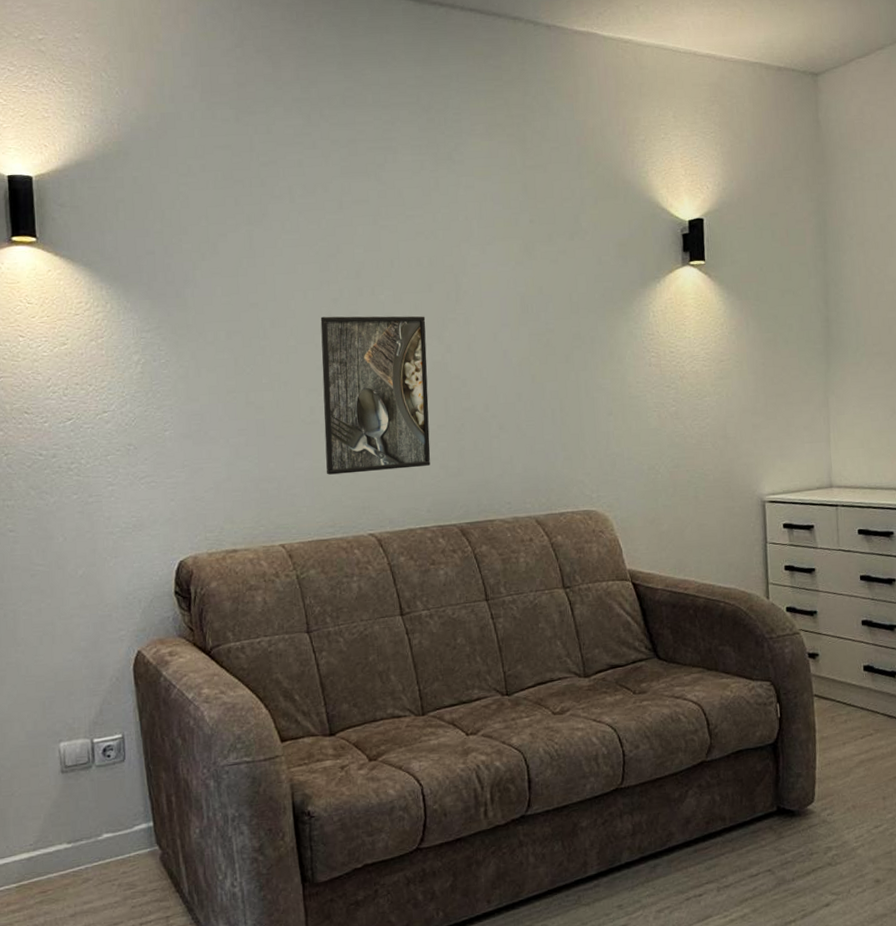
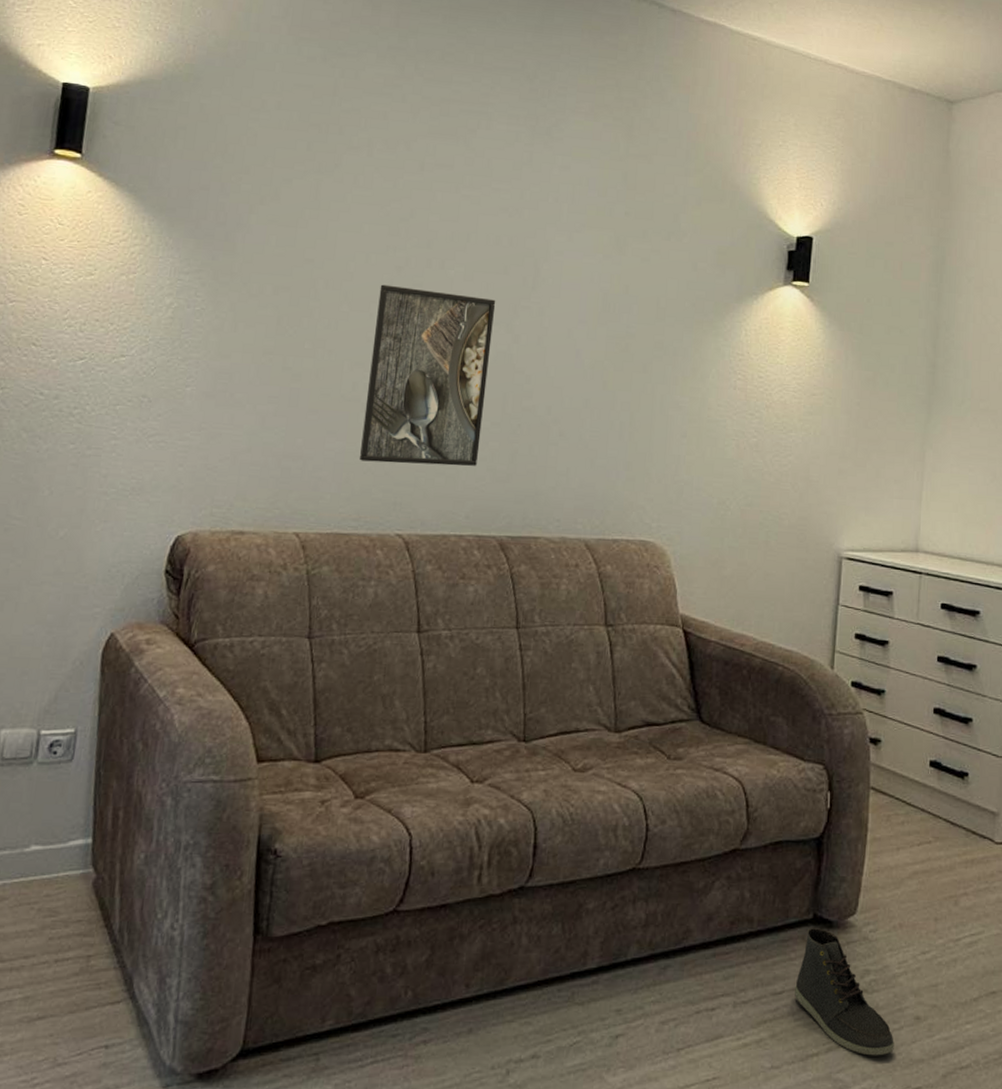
sneaker: none [768,818,860,917] -> present [795,928,894,1056]

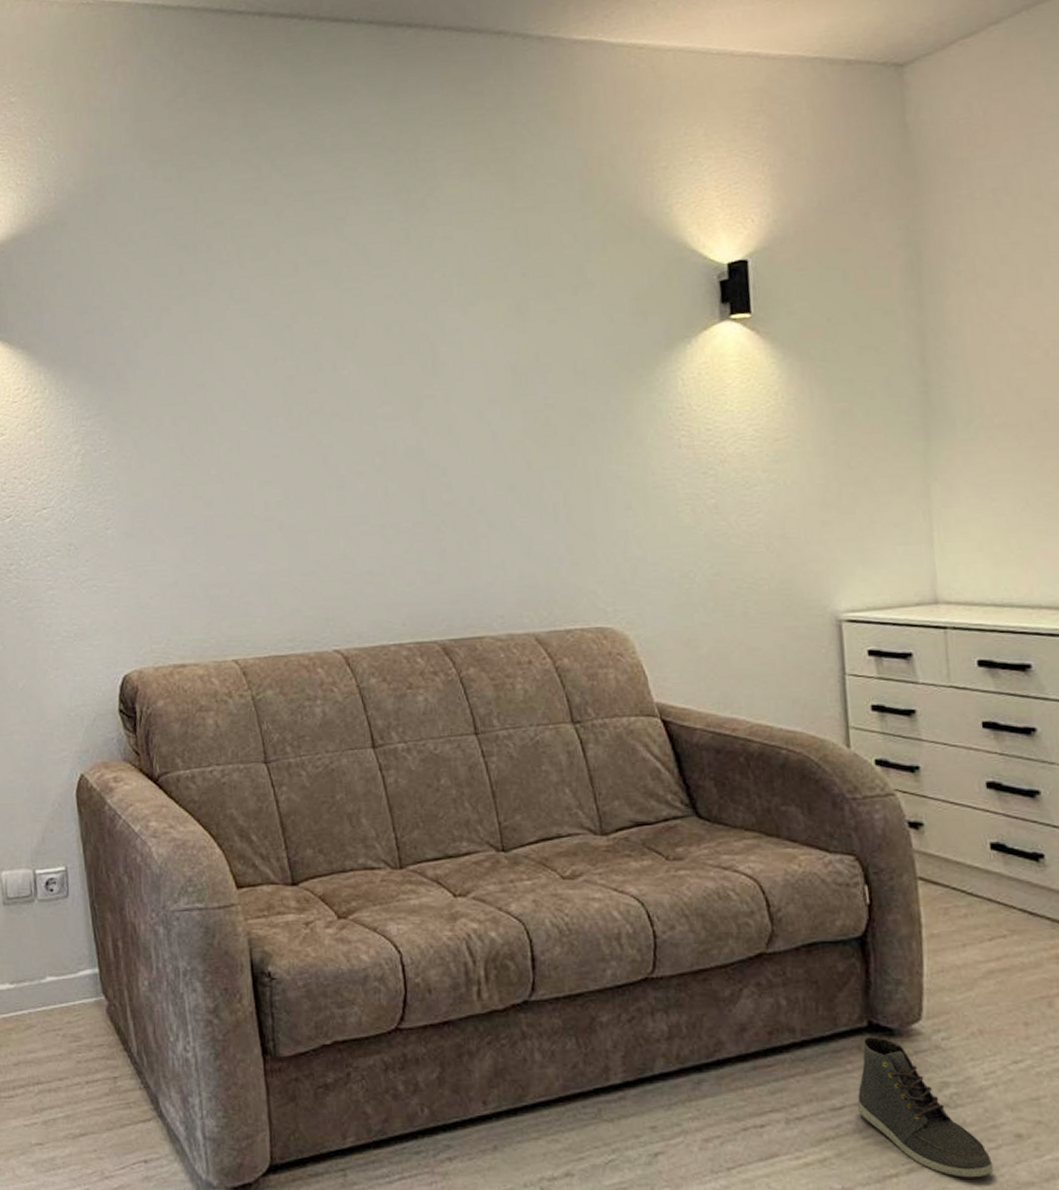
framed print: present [359,284,496,466] -> none [275,393,405,580]

